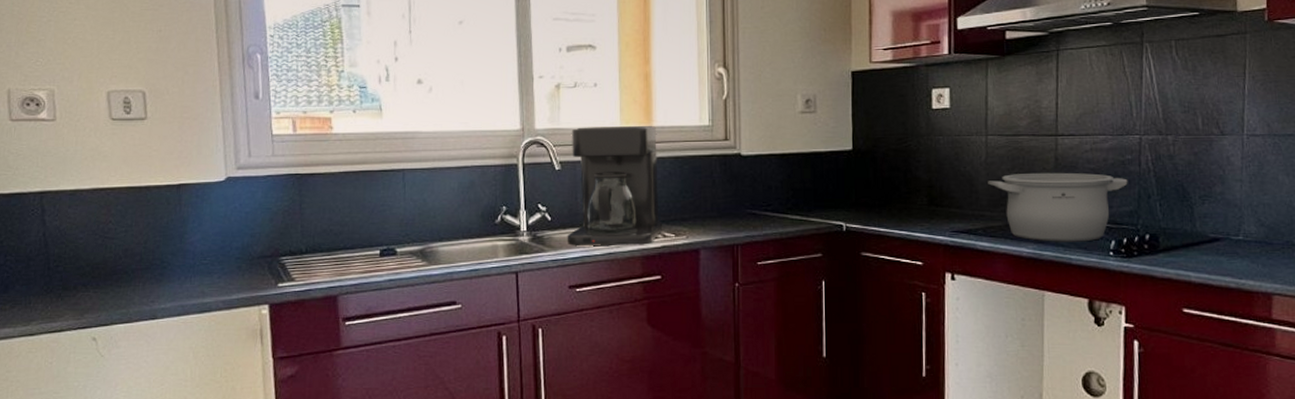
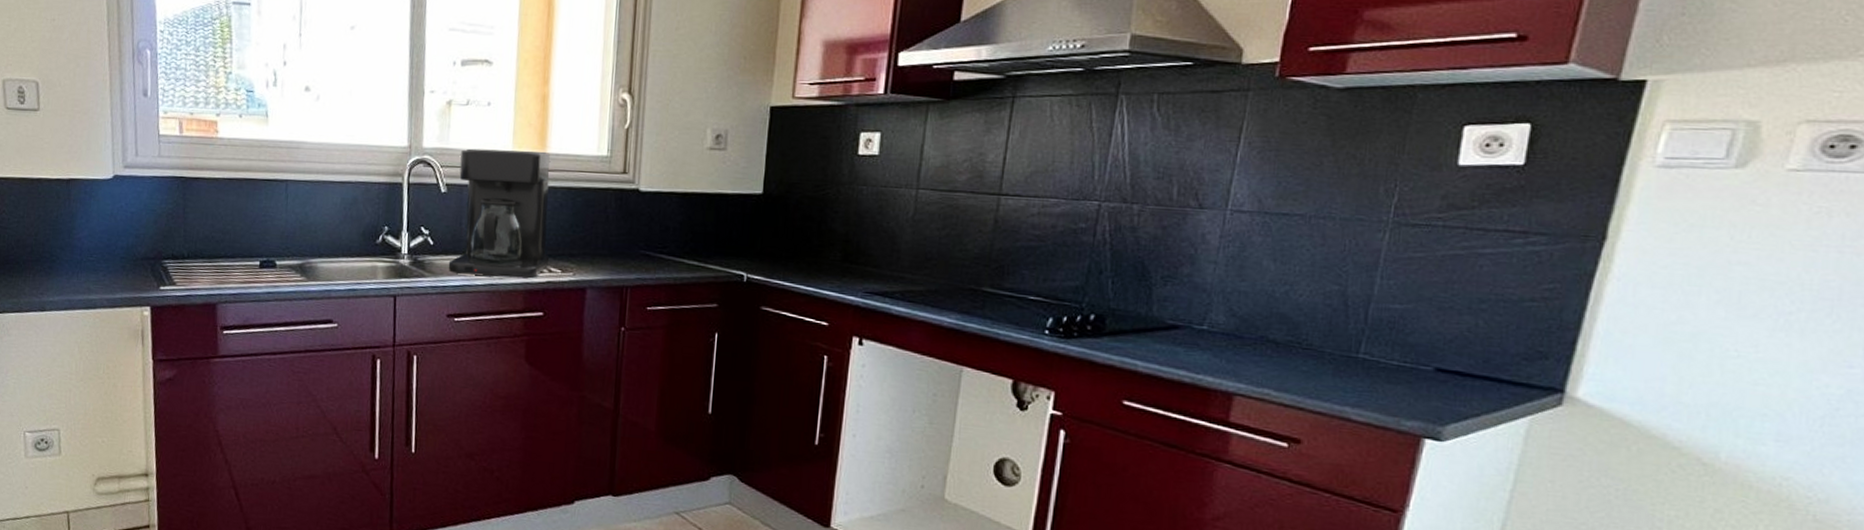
cooking pot: present [988,172,1128,242] -> none [912,234,1078,317]

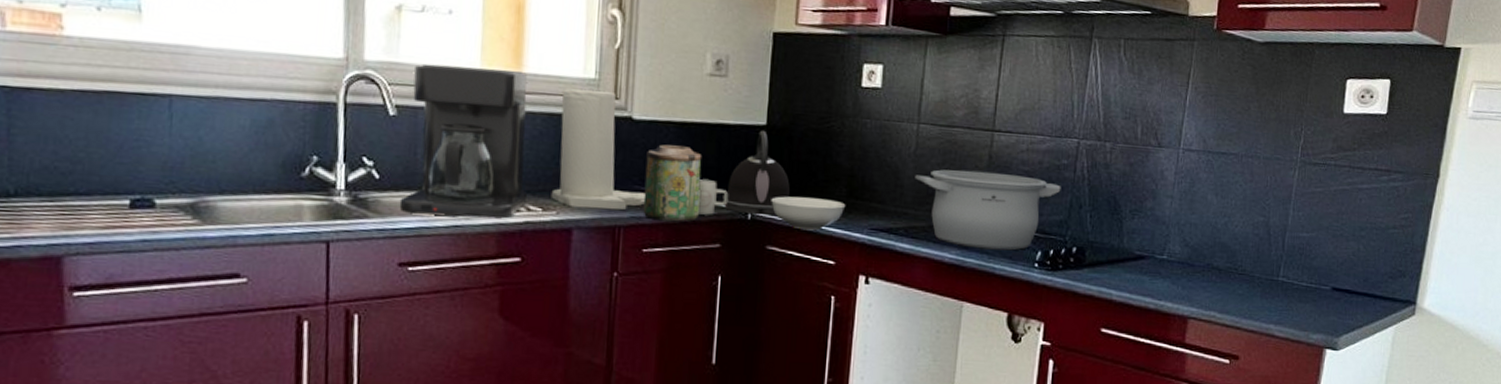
paper towel: none [568,166,650,273] -> present [551,89,646,211]
canister: none [647,213,702,283] -> present [643,144,702,222]
mug: none [697,245,725,278] -> present [697,179,728,215]
kettle: none [722,198,785,278] -> present [725,130,791,215]
bowl: none [766,260,840,293] -> present [771,196,846,231]
cooking pot: none [912,234,1078,317] -> present [915,169,1061,251]

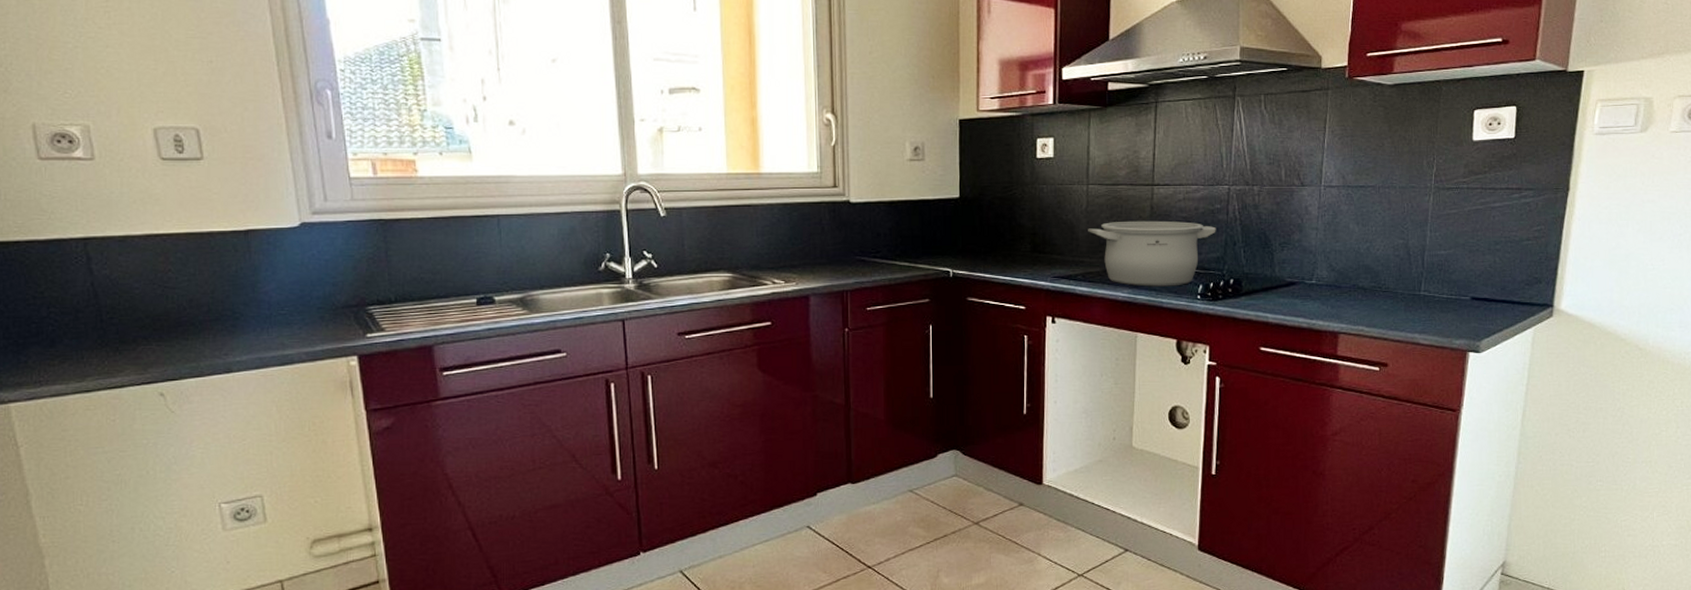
coffee maker: present [399,63,528,219] -> none [674,171,773,294]
paper towel: present [551,89,646,211] -> none [790,182,865,278]
canister: present [643,144,702,222] -> none [864,221,910,284]
mug: present [697,179,728,215] -> none [908,247,932,276]
kettle: present [725,130,791,215] -> none [931,202,984,272]
bowl: present [771,196,846,231] -> none [968,255,1031,282]

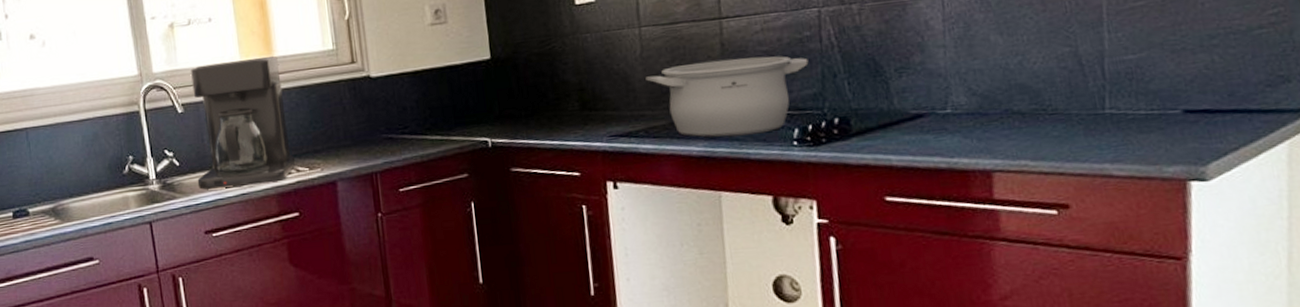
coffee maker: none [674,171,773,294] -> present [190,55,296,191]

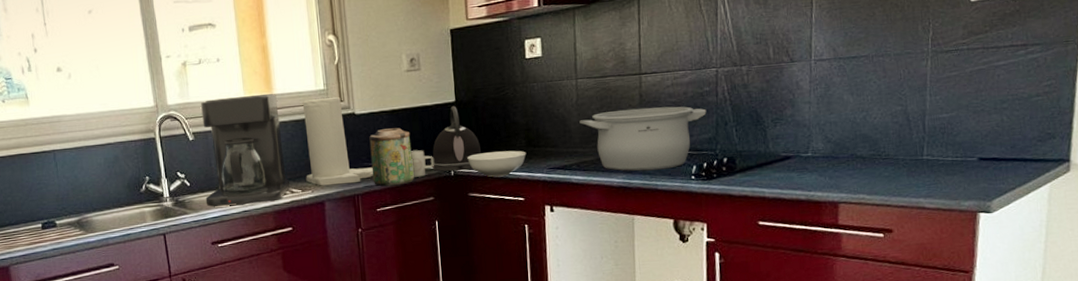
paper towel: none [308,58,394,163] -> present [302,97,373,186]
canister: none [388,92,444,162] -> present [369,128,414,186]
mug: none [438,117,467,150] -> present [411,150,434,177]
kettle: none [464,63,526,143] -> present [432,105,482,172]
bowl: none [507,115,581,148] -> present [467,150,527,177]

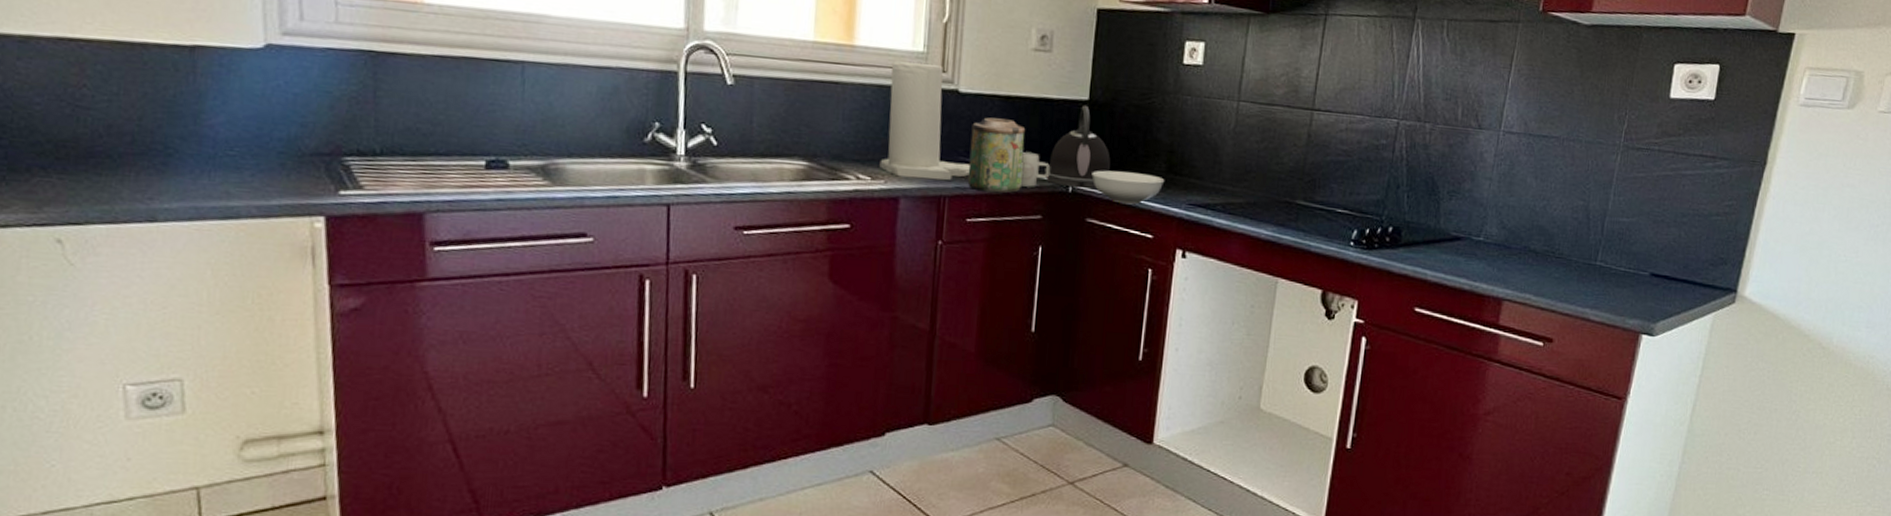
coffee maker: present [200,93,291,208] -> none [735,35,858,186]
cooking pot: present [579,106,707,172] -> none [1233,147,1379,229]

